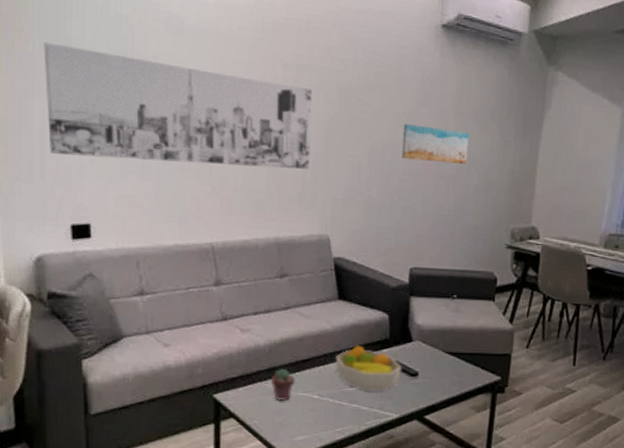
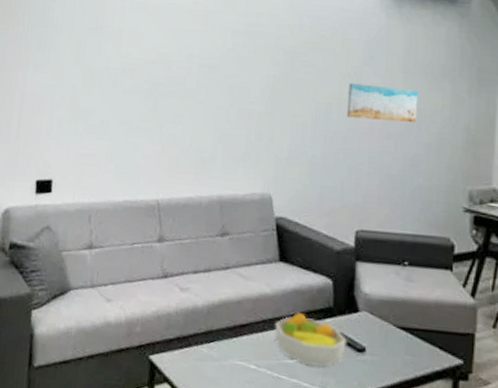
wall art: present [43,42,312,169] -> none [26,23,259,129]
potted succulent: present [271,369,296,401] -> none [208,333,233,369]

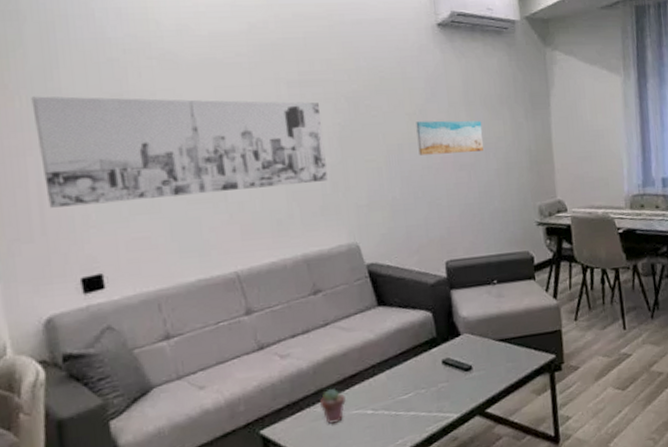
wall art: none [26,23,259,129] -> present [31,96,328,208]
potted succulent: none [208,333,233,369] -> present [320,389,347,424]
fruit bowl: present [275,313,347,367] -> none [384,350,454,396]

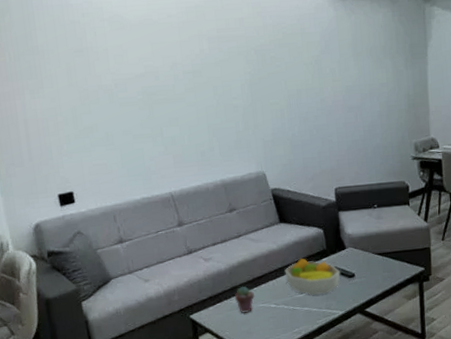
wall art: present [31,96,328,208] -> none [17,52,240,140]
fruit bowl: none [384,350,454,396] -> present [284,258,340,295]
wall art: present [416,120,484,156] -> none [312,69,369,99]

